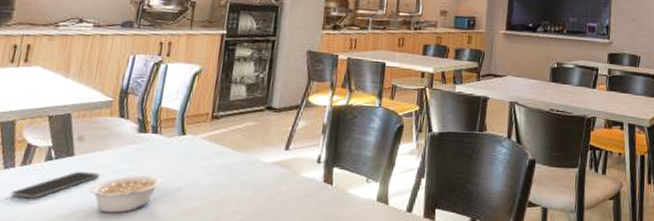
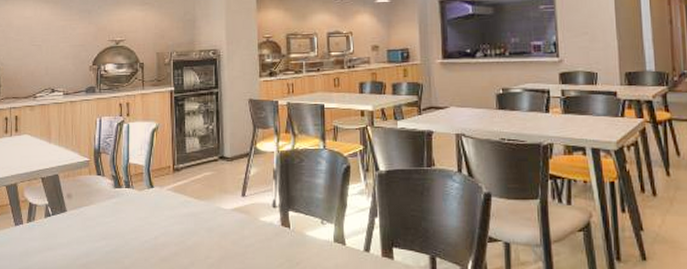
smartphone: present [11,171,99,199] -> none [24,225,89,250]
legume: present [90,175,163,214] -> none [84,226,141,261]

